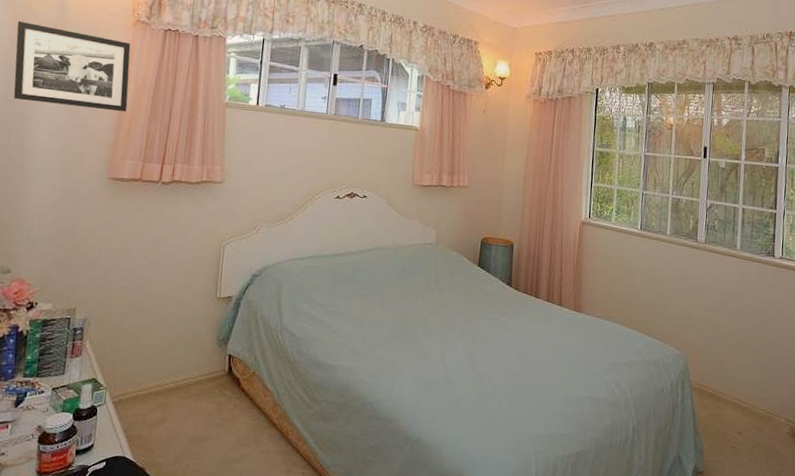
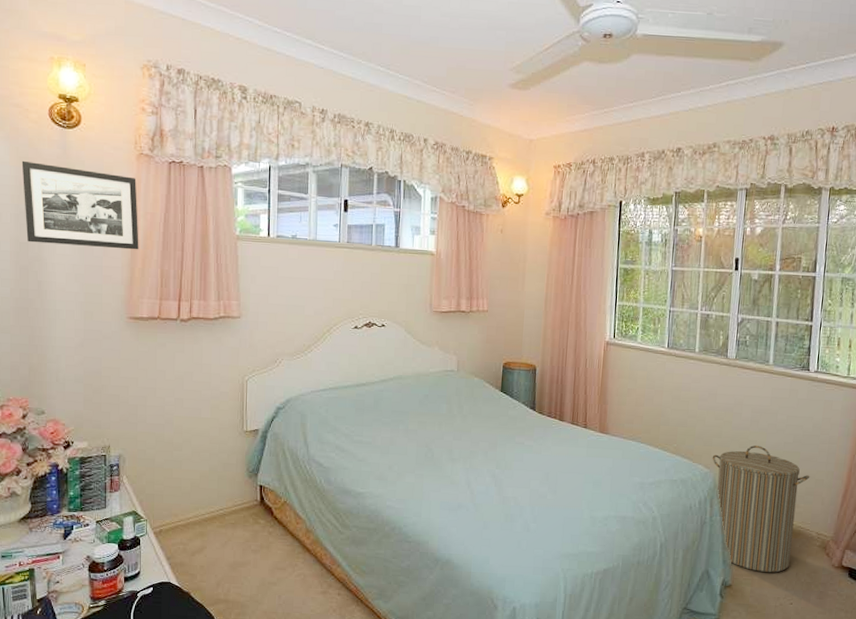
laundry hamper: none [683,329,778,460] -> present [712,445,810,573]

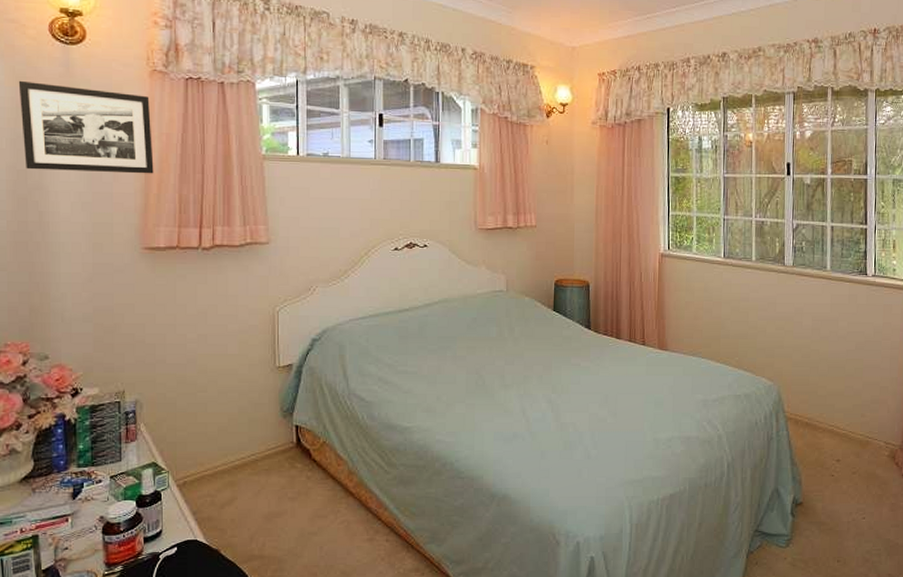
laundry hamper: present [712,445,810,573] -> none [775,355,874,487]

